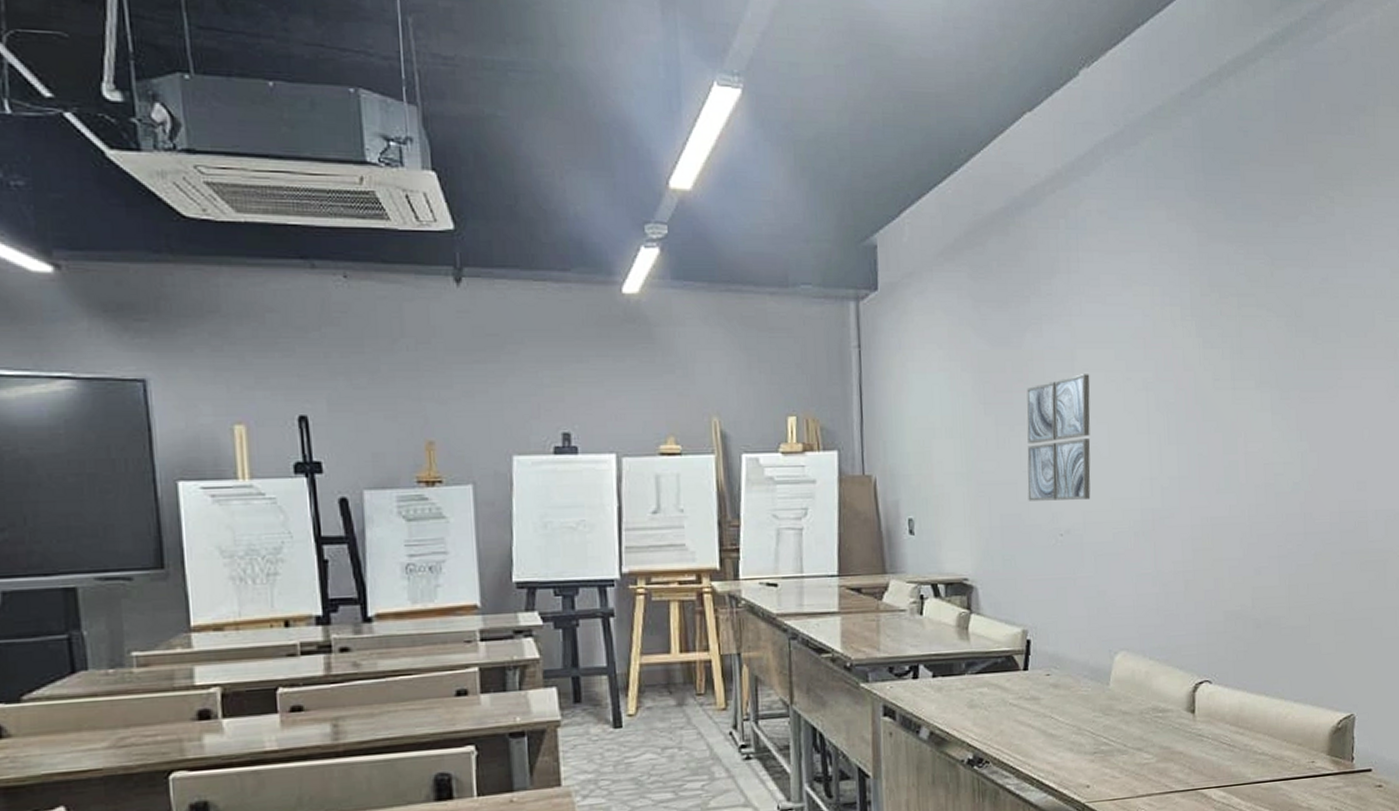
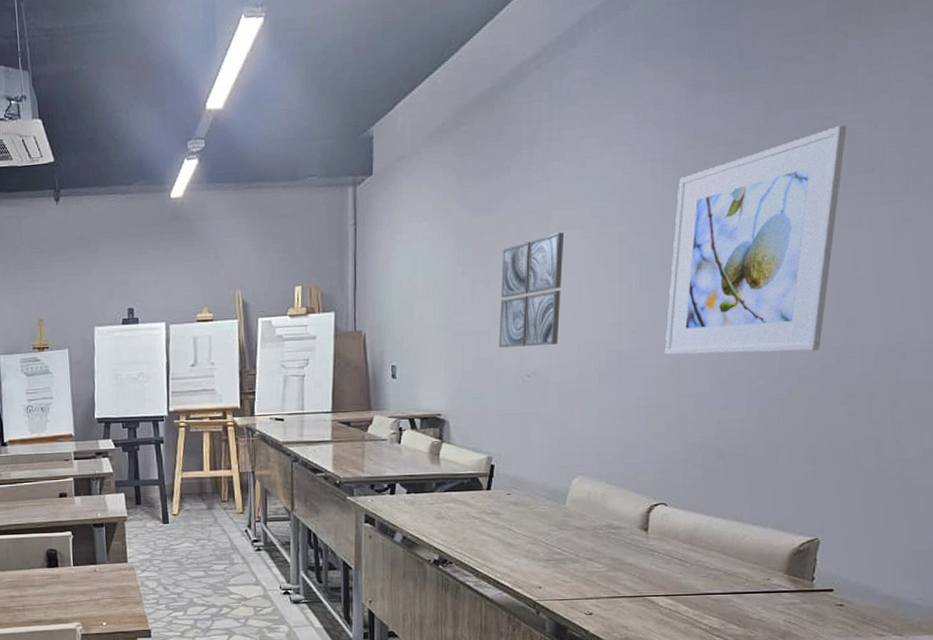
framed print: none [1196,287,1341,515] -> present [664,125,847,355]

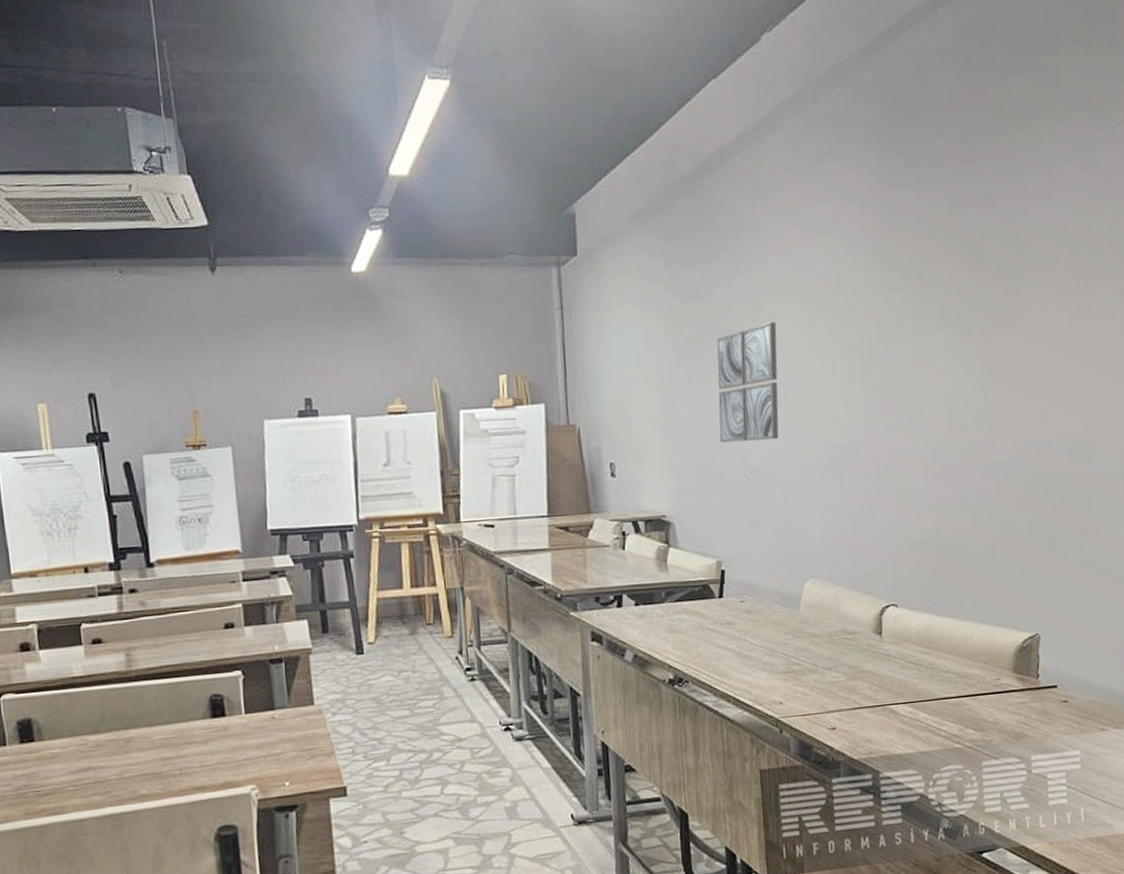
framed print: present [664,125,847,355] -> none [879,225,1023,450]

